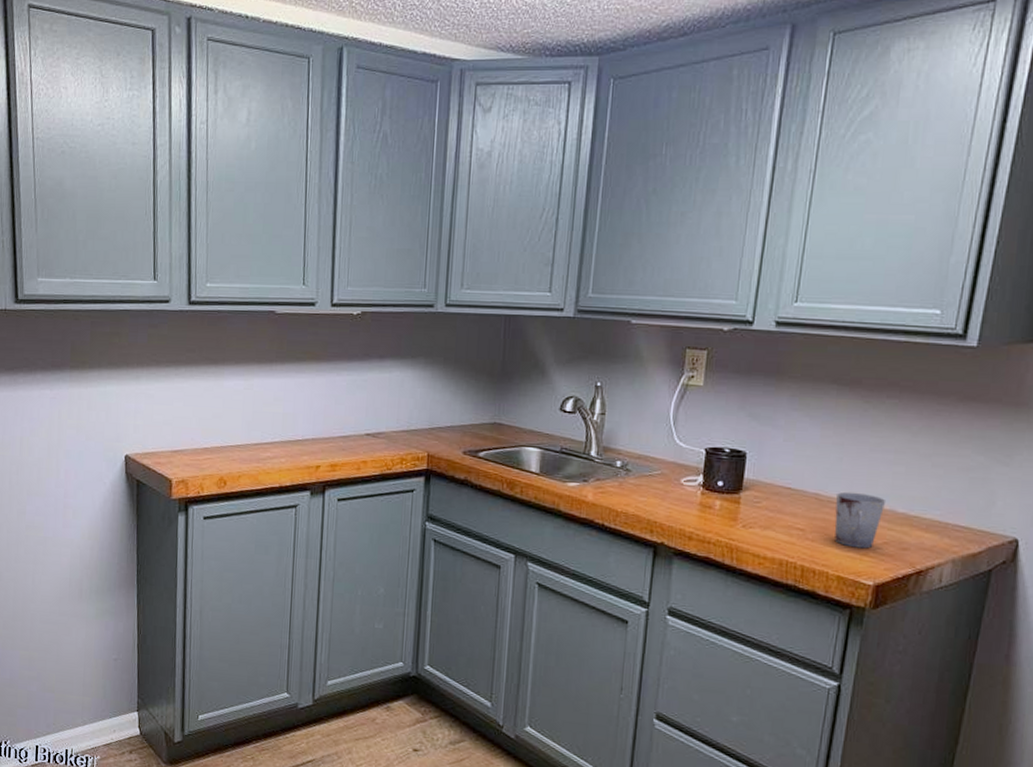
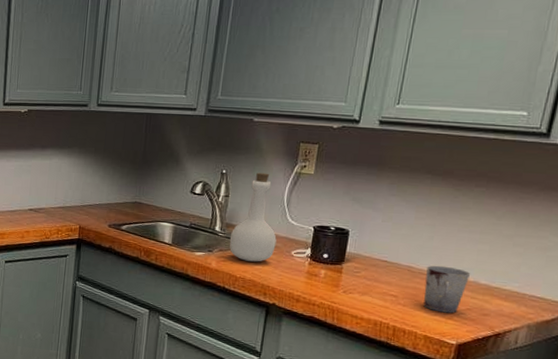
bottle: none [607,385,663,493] -> present [229,172,277,262]

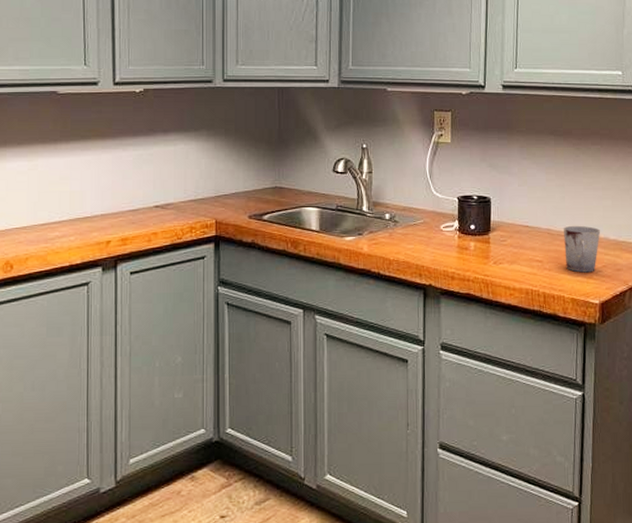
bottle: present [229,172,277,262] -> none [378,145,425,241]

